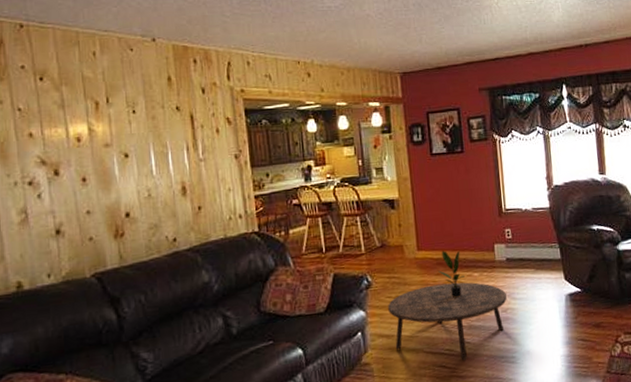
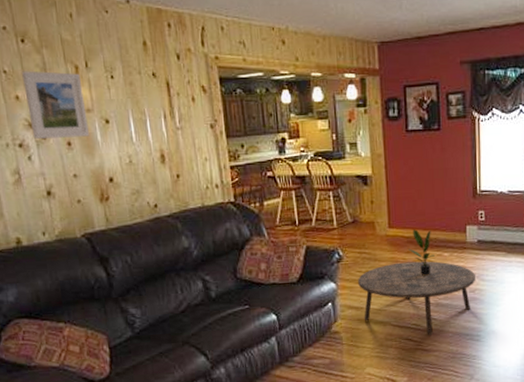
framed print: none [38,108,106,176] -> present [22,71,89,139]

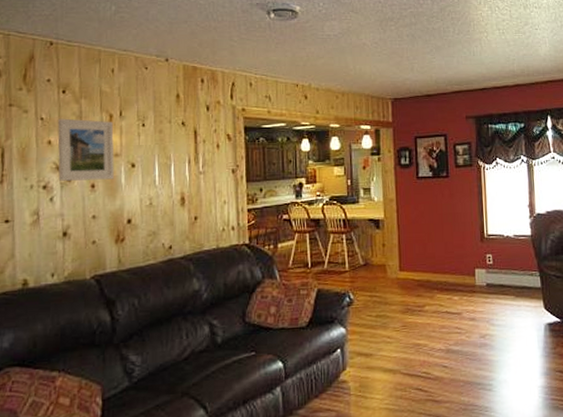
coffee table: present [358,261,475,335] -> none [368,305,485,384]
potted plant: present [408,229,434,276] -> none [419,273,444,320]

